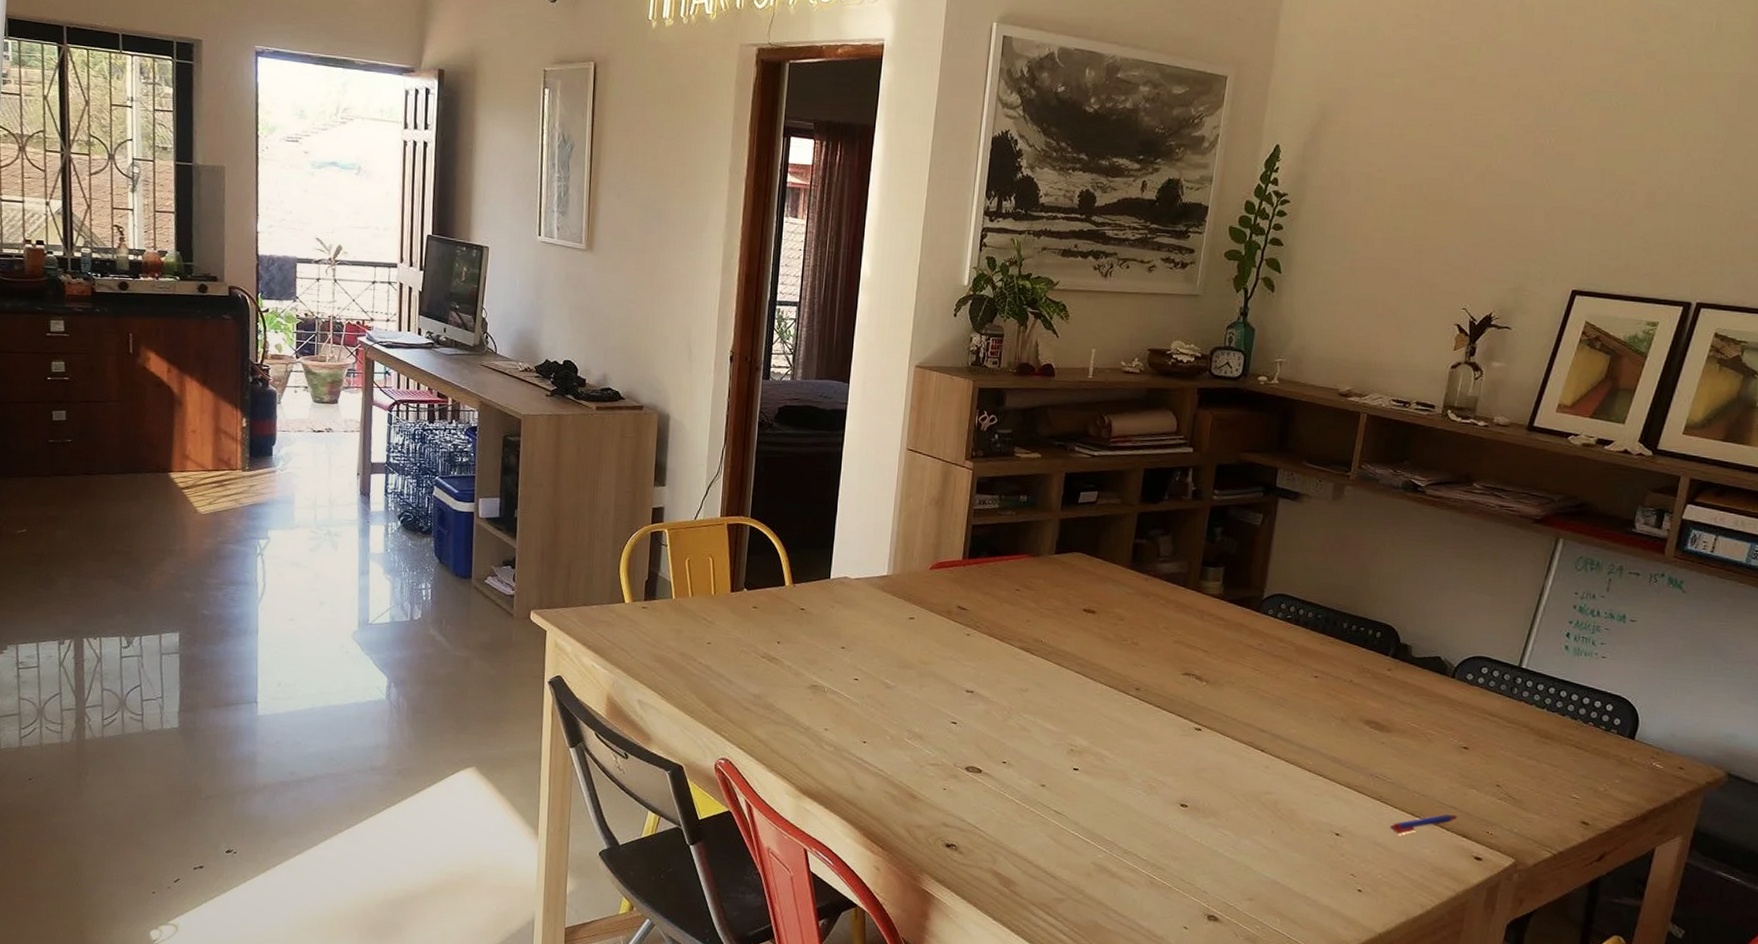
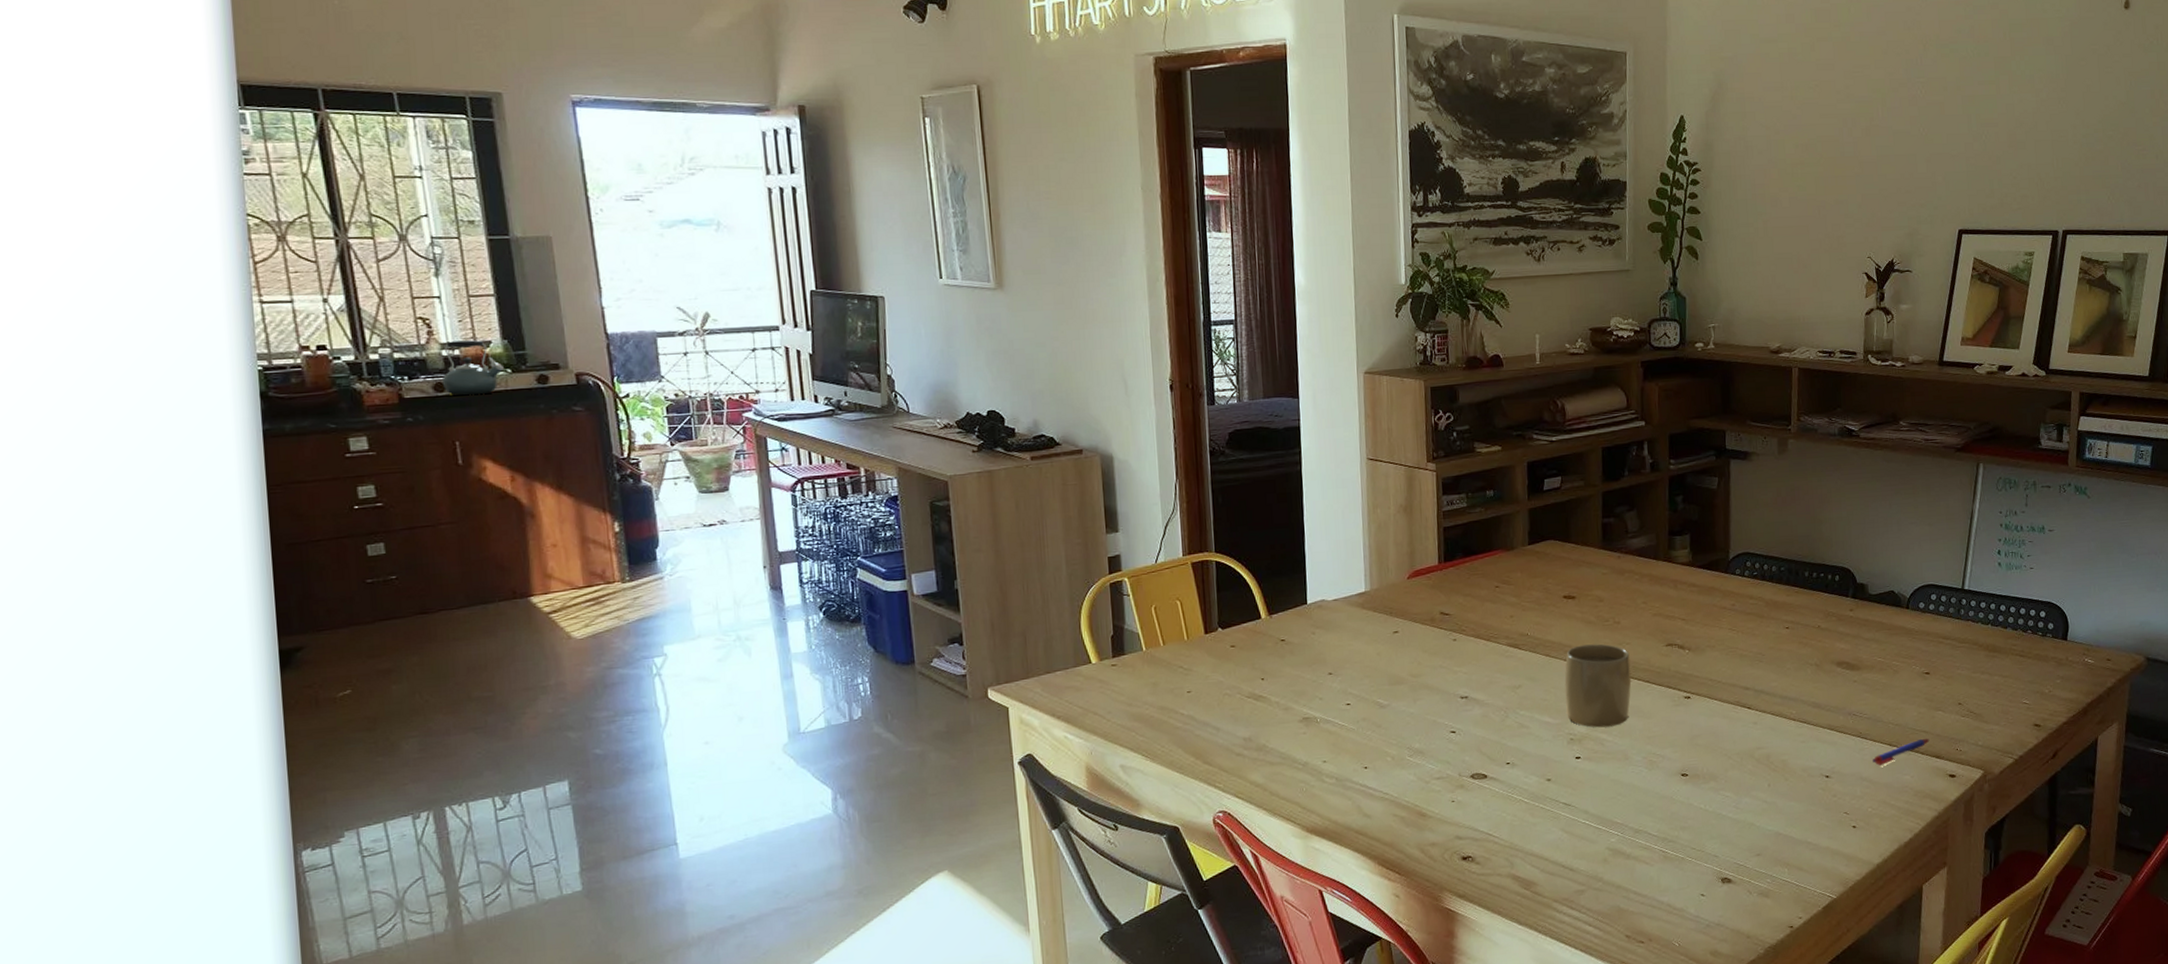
kettle: none [125,248,175,296] -> present [441,340,505,396]
mug: none [1070,660,1144,745] -> present [1564,644,1632,728]

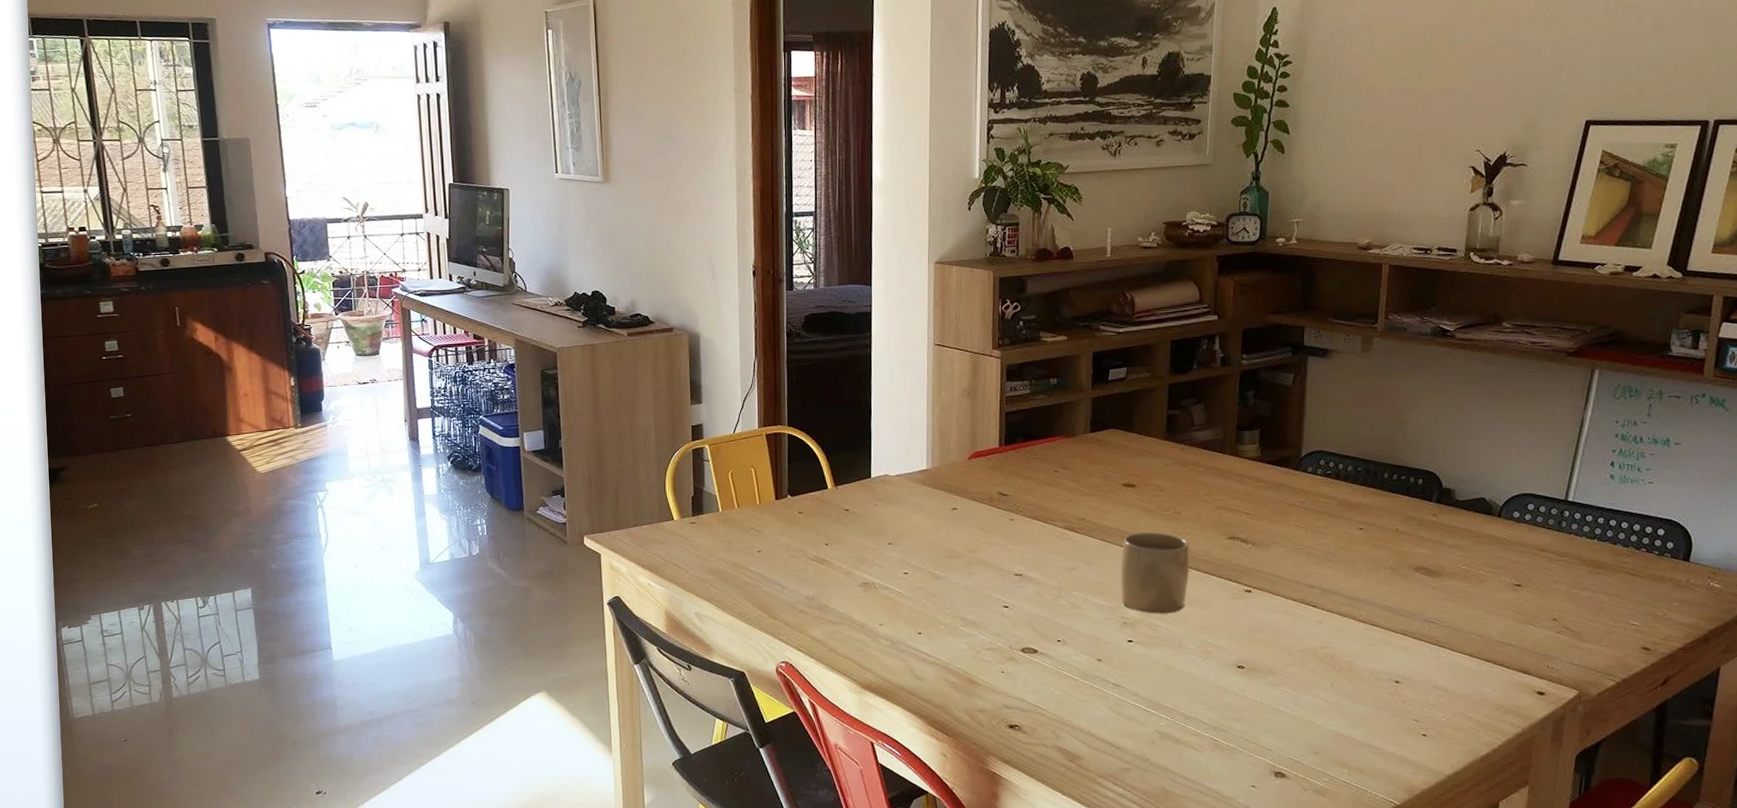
kettle: present [441,340,505,396] -> none [166,224,213,270]
pen: present [1872,738,1930,766] -> none [1449,652,1517,675]

